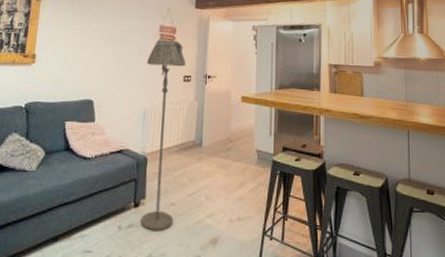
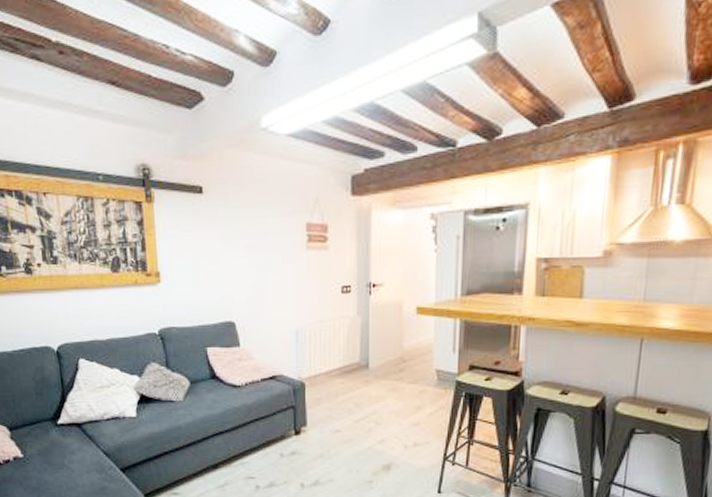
floor lamp: present [140,39,186,231] -> none [294,241,343,458]

